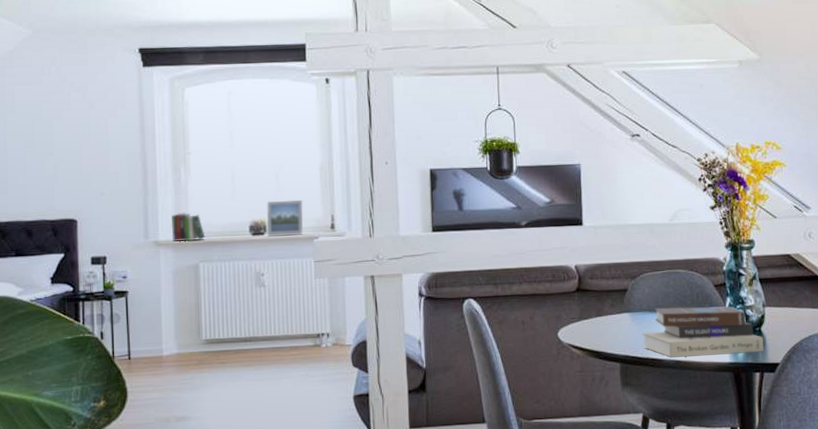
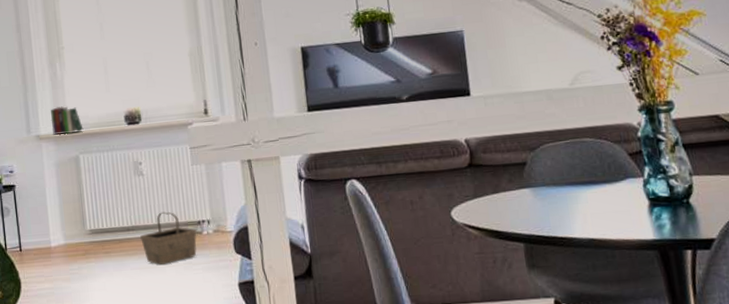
basket: none [258,323,315,376] -> present [140,211,197,265]
picture frame: present [266,199,303,236] -> none [140,86,177,124]
books: present [641,306,764,358] -> none [546,176,695,236]

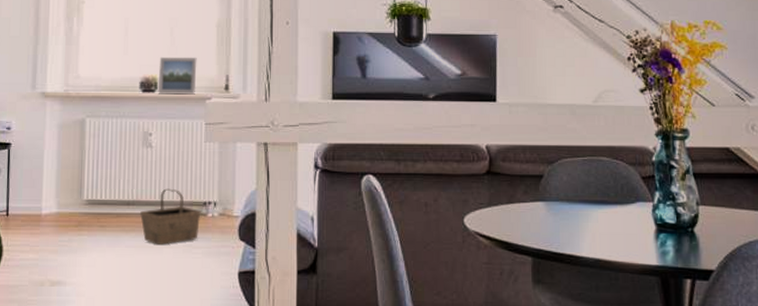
books: present [51,106,84,135] -> none [59,64,94,95]
picture frame: none [140,86,177,124] -> present [158,57,197,95]

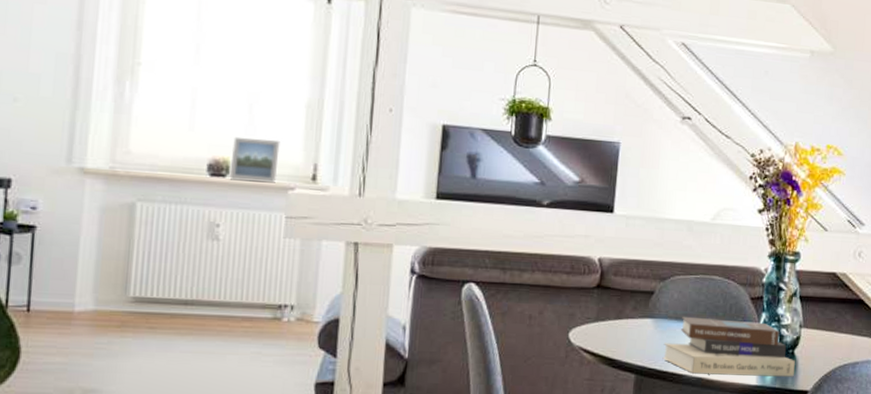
basket: present [140,188,201,245] -> none [200,288,275,351]
books: none [557,198,696,256] -> present [662,316,795,377]

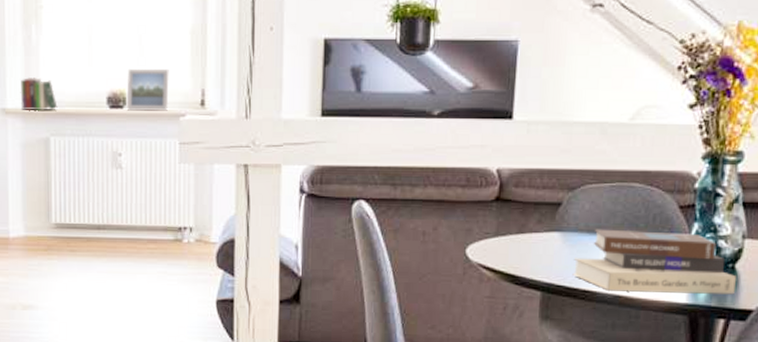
books: none [104,136,149,174] -> present [20,78,58,112]

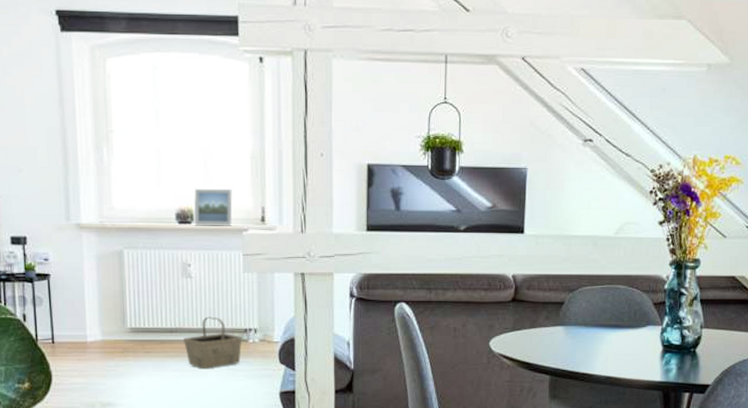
books: present [20,78,58,112] -> none [93,196,130,227]
basket: none [112,212,176,271] -> present [184,316,242,368]
books: present [572,229,736,295] -> none [574,323,697,373]

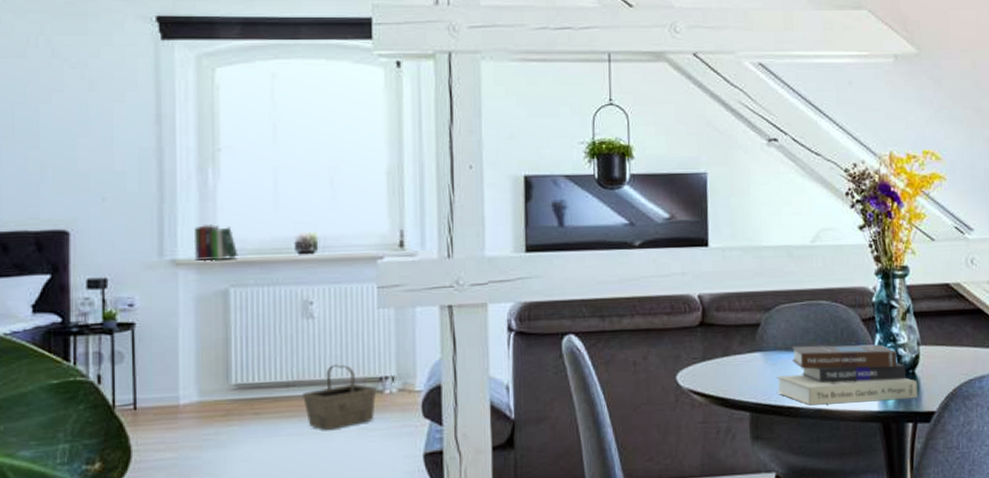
books: none [93,196,130,227] -> present [193,224,238,261]
picture frame: present [194,188,232,226] -> none [317,210,365,255]
books: none [574,323,697,373] -> present [776,344,918,406]

